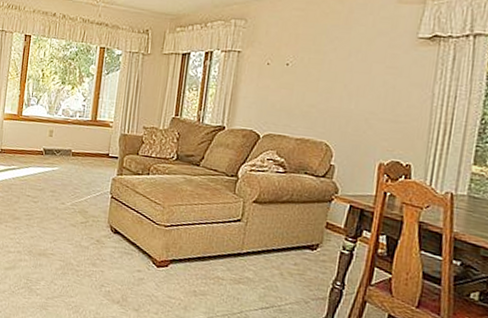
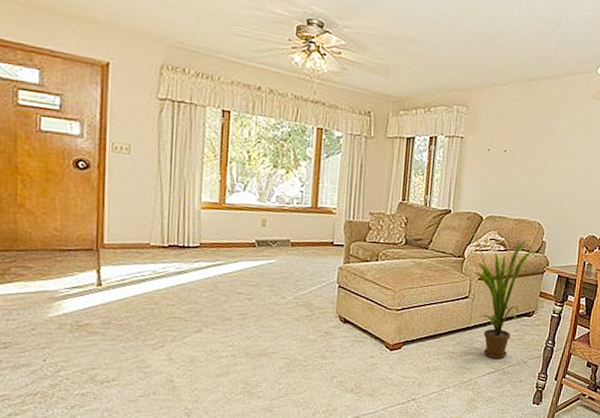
house plant: none [245,149,322,294] -> present [470,230,536,359]

